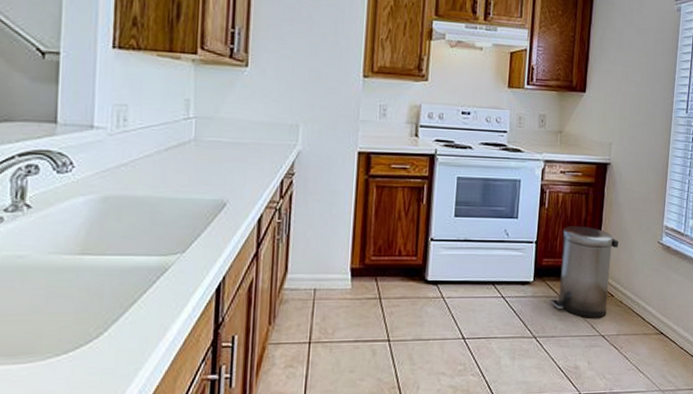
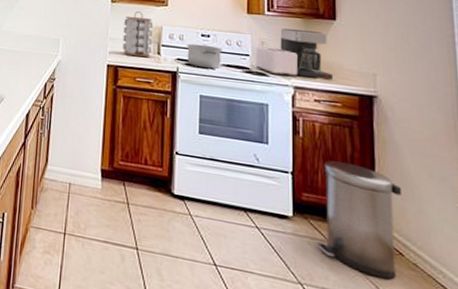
spice rack: none [375,87,412,141] -> present [121,10,154,58]
cooking pot: none [445,122,482,149] -> present [186,43,223,69]
toaster: none [512,122,550,151] -> present [255,46,298,77]
coffee maker: none [535,101,578,151] -> present [280,28,333,80]

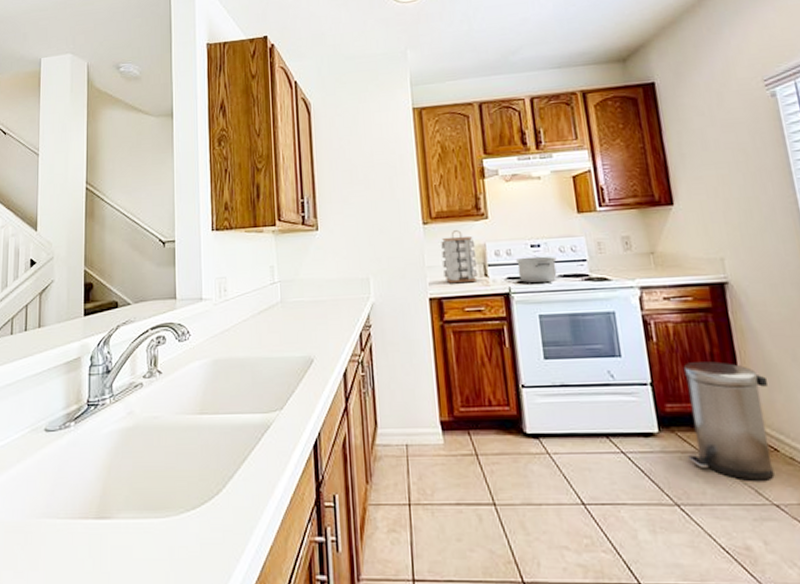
toaster: present [255,46,298,77] -> none [592,246,642,278]
coffee maker: present [280,28,333,80] -> none [616,220,679,275]

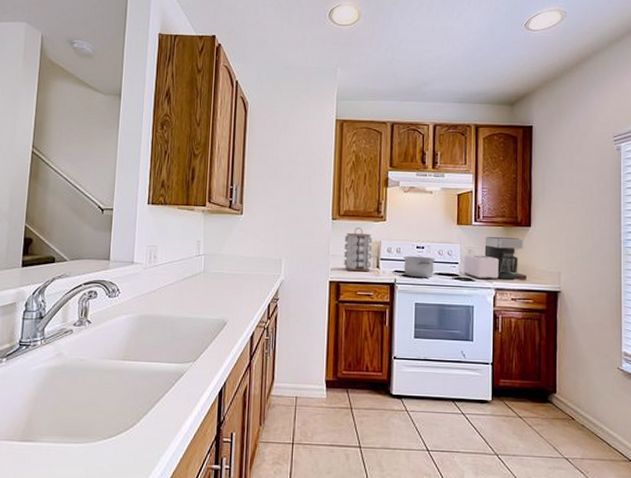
toaster: none [592,246,642,278] -> present [463,254,499,280]
coffee maker: none [616,220,679,275] -> present [484,236,527,280]
pedal bin: present [683,360,775,482] -> none [510,349,575,442]

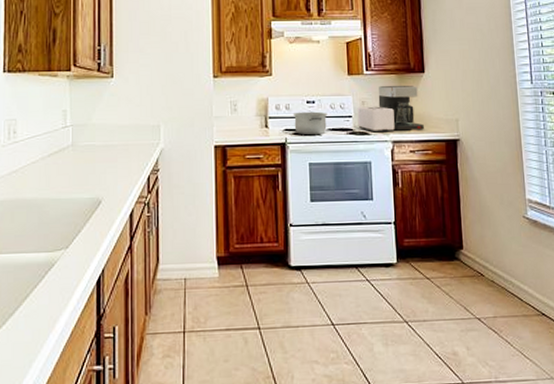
spice rack: present [343,227,373,272] -> none [228,83,260,133]

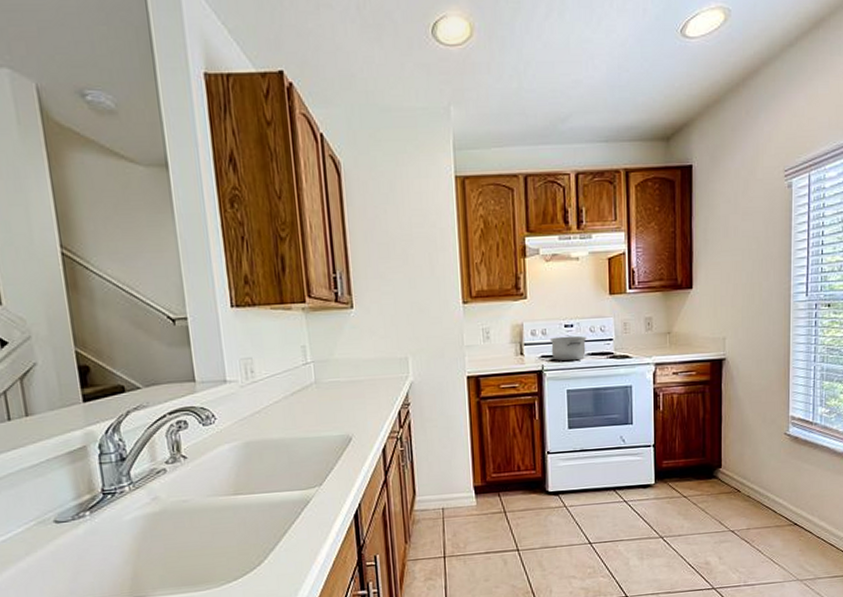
toaster: present [357,106,395,133] -> none [618,327,658,356]
coffee maker: present [378,85,424,131] -> none [641,303,689,353]

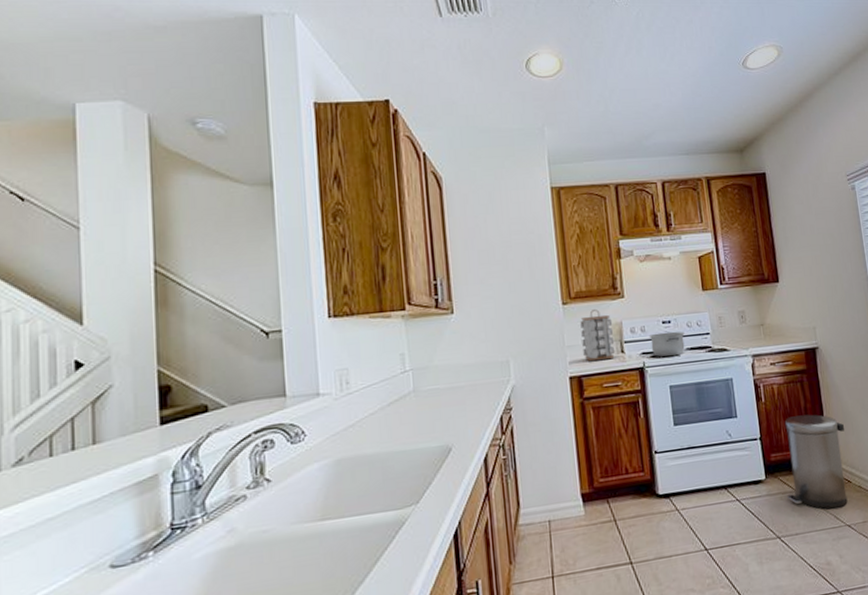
spice rack: none [479,308,515,362] -> present [580,308,616,362]
pedal bin: none [675,425,741,516] -> present [784,414,848,510]

